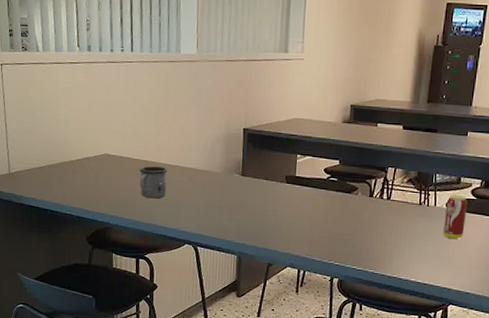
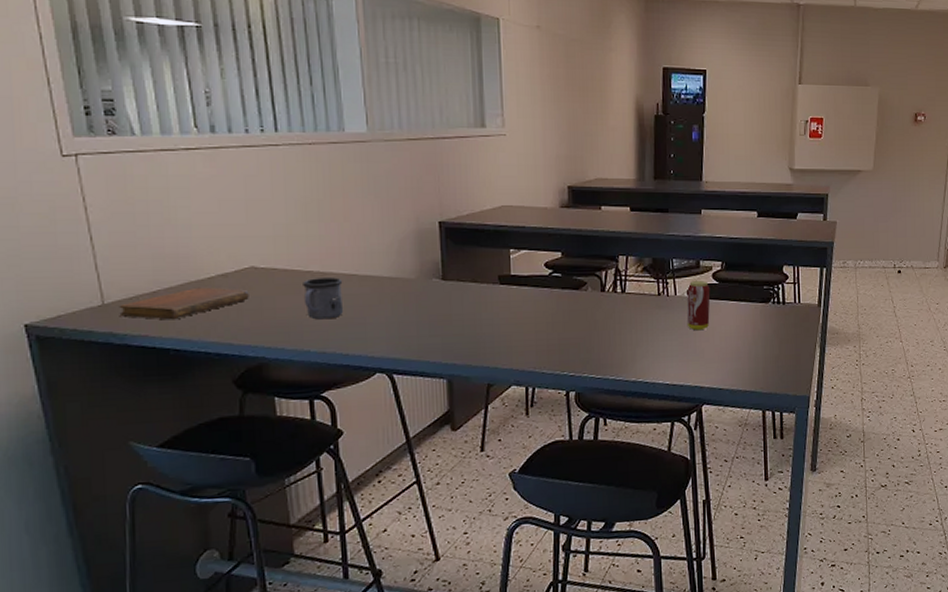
notebook: none [18,166,103,189] -> present [119,287,249,320]

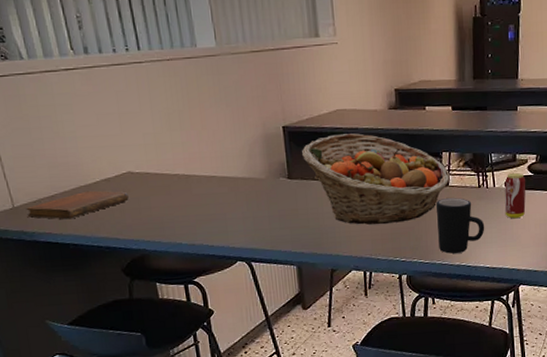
mug: present [303,277,344,320] -> none [171,179,207,217]
fruit basket: none [460,232,627,334] -> present [302,133,450,225]
mug: none [611,306,665,368] -> present [436,198,485,254]

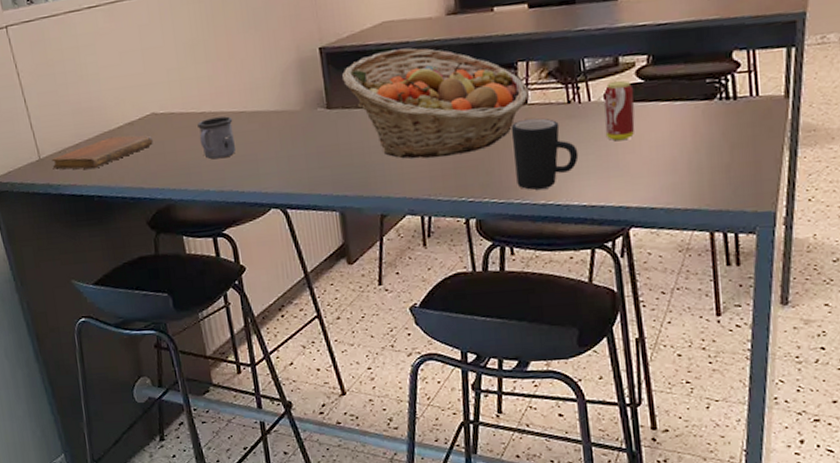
mug: none [171,179,207,217] -> present [197,116,236,160]

